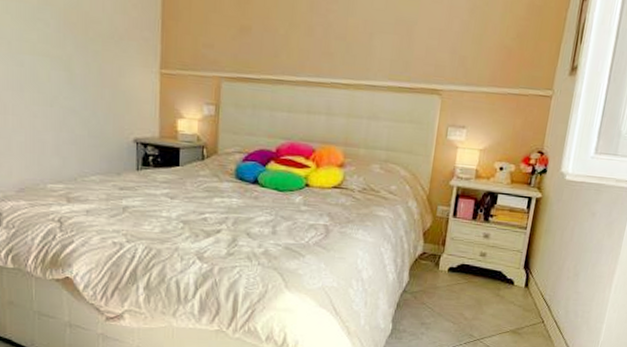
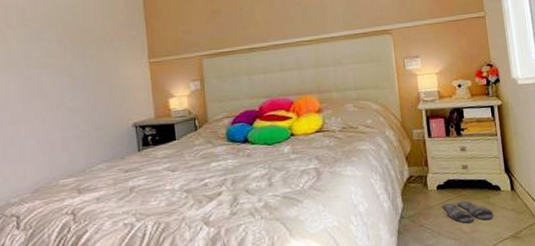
slippers: none [449,287,499,311] -> present [442,200,493,224]

